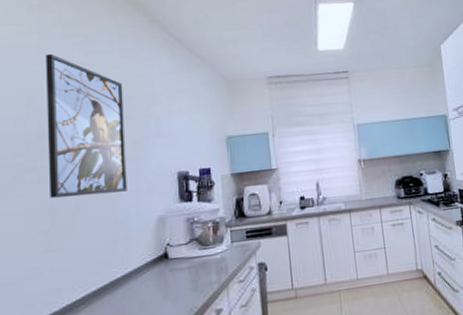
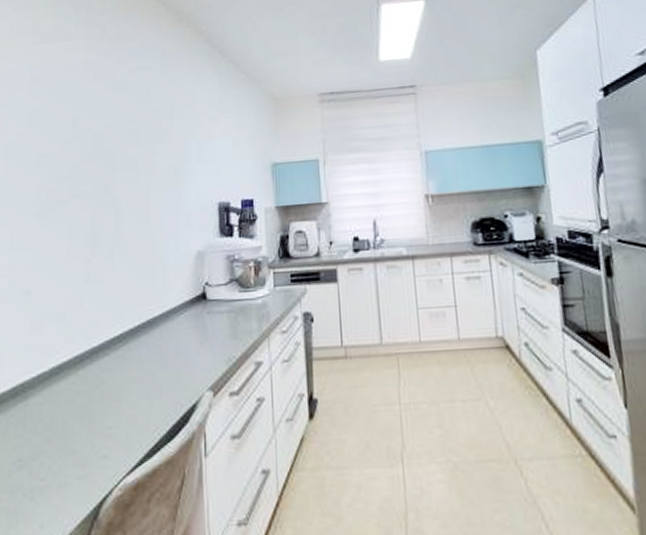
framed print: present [45,53,127,198] -> none [90,71,166,226]

